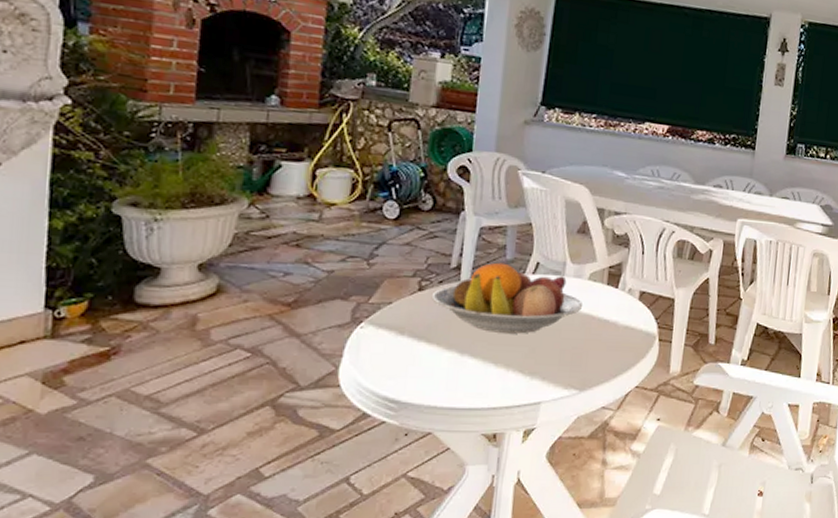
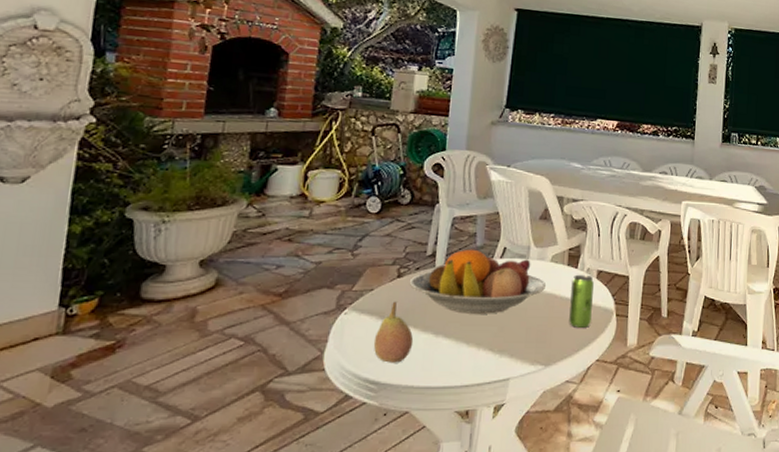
fruit: none [392,316,437,382] -> present [373,301,414,363]
beverage can: none [607,294,636,352] -> present [569,274,594,328]

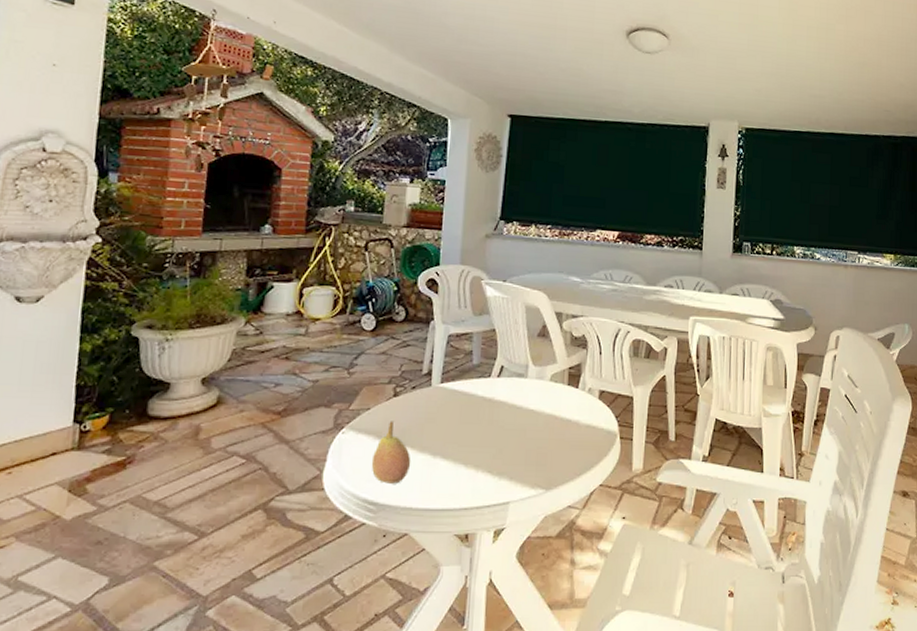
fruit bowl: present [409,249,547,314] -> none [405,367,546,435]
beverage can: present [569,274,594,328] -> none [570,394,596,451]

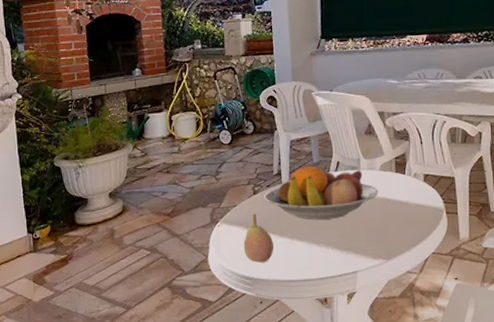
fruit bowl: none [405,367,546,435] -> present [263,165,379,220]

